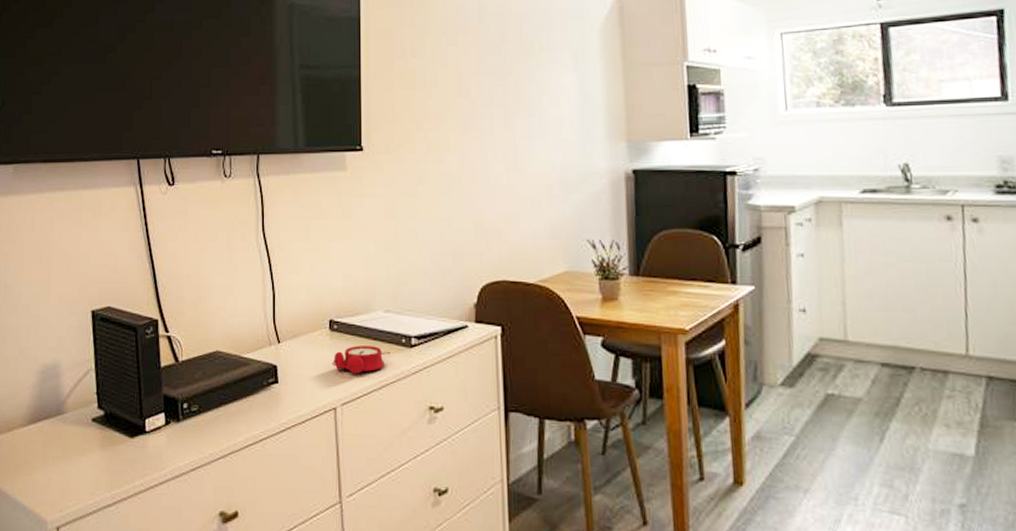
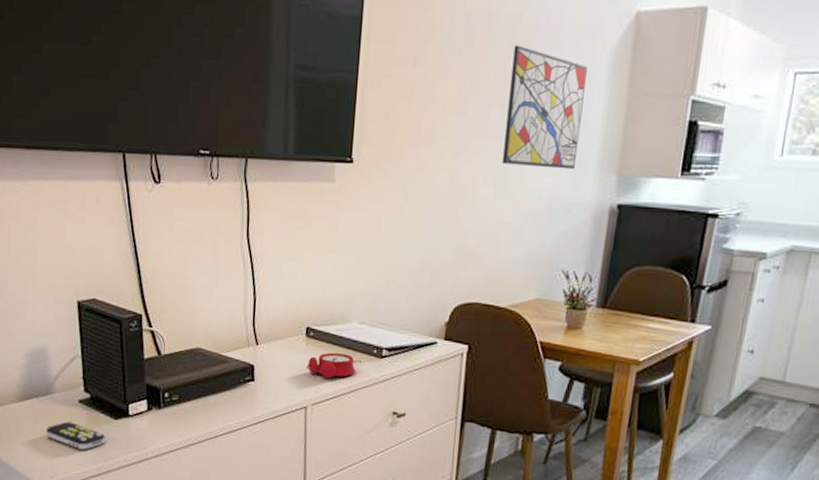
remote control: none [56,444,120,476] -> present [45,421,105,450]
wall art: none [507,30,584,140] -> present [502,45,587,170]

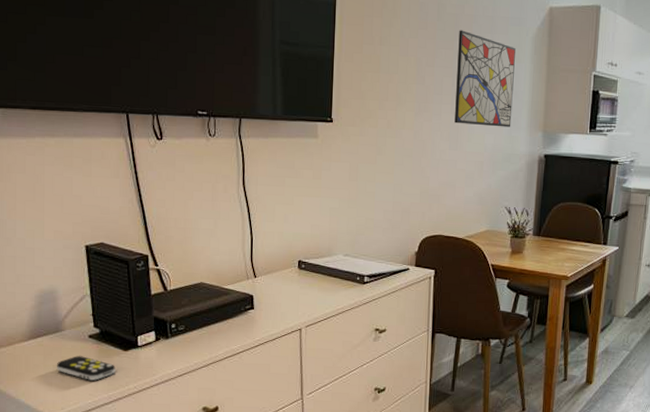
alarm clock: present [306,352,361,379] -> none [299,281,347,304]

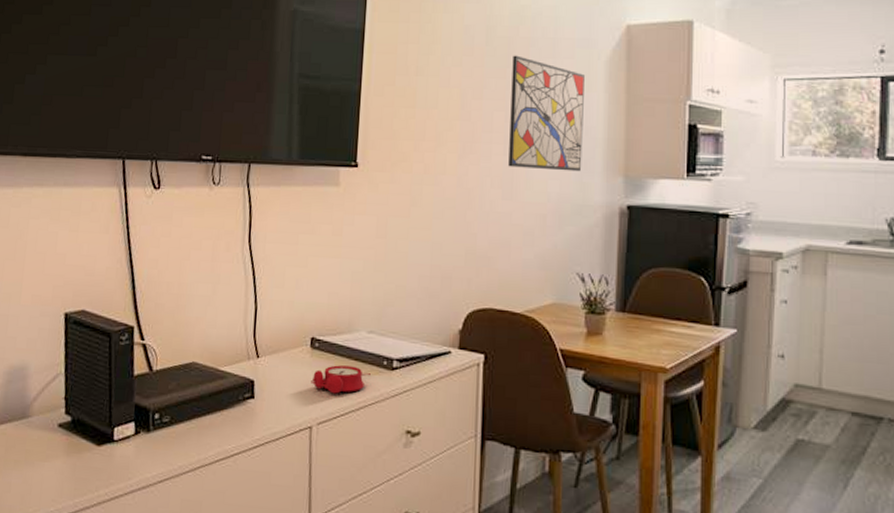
remote control: present [56,356,116,381] -> none [18,449,86,483]
alarm clock: none [299,281,347,304] -> present [311,365,370,394]

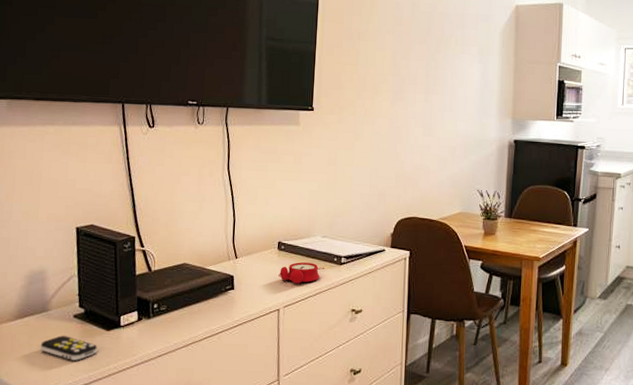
remote control: none [18,449,86,483] -> present [40,335,98,361]
wall art: present [508,55,584,172] -> none [428,26,485,115]

